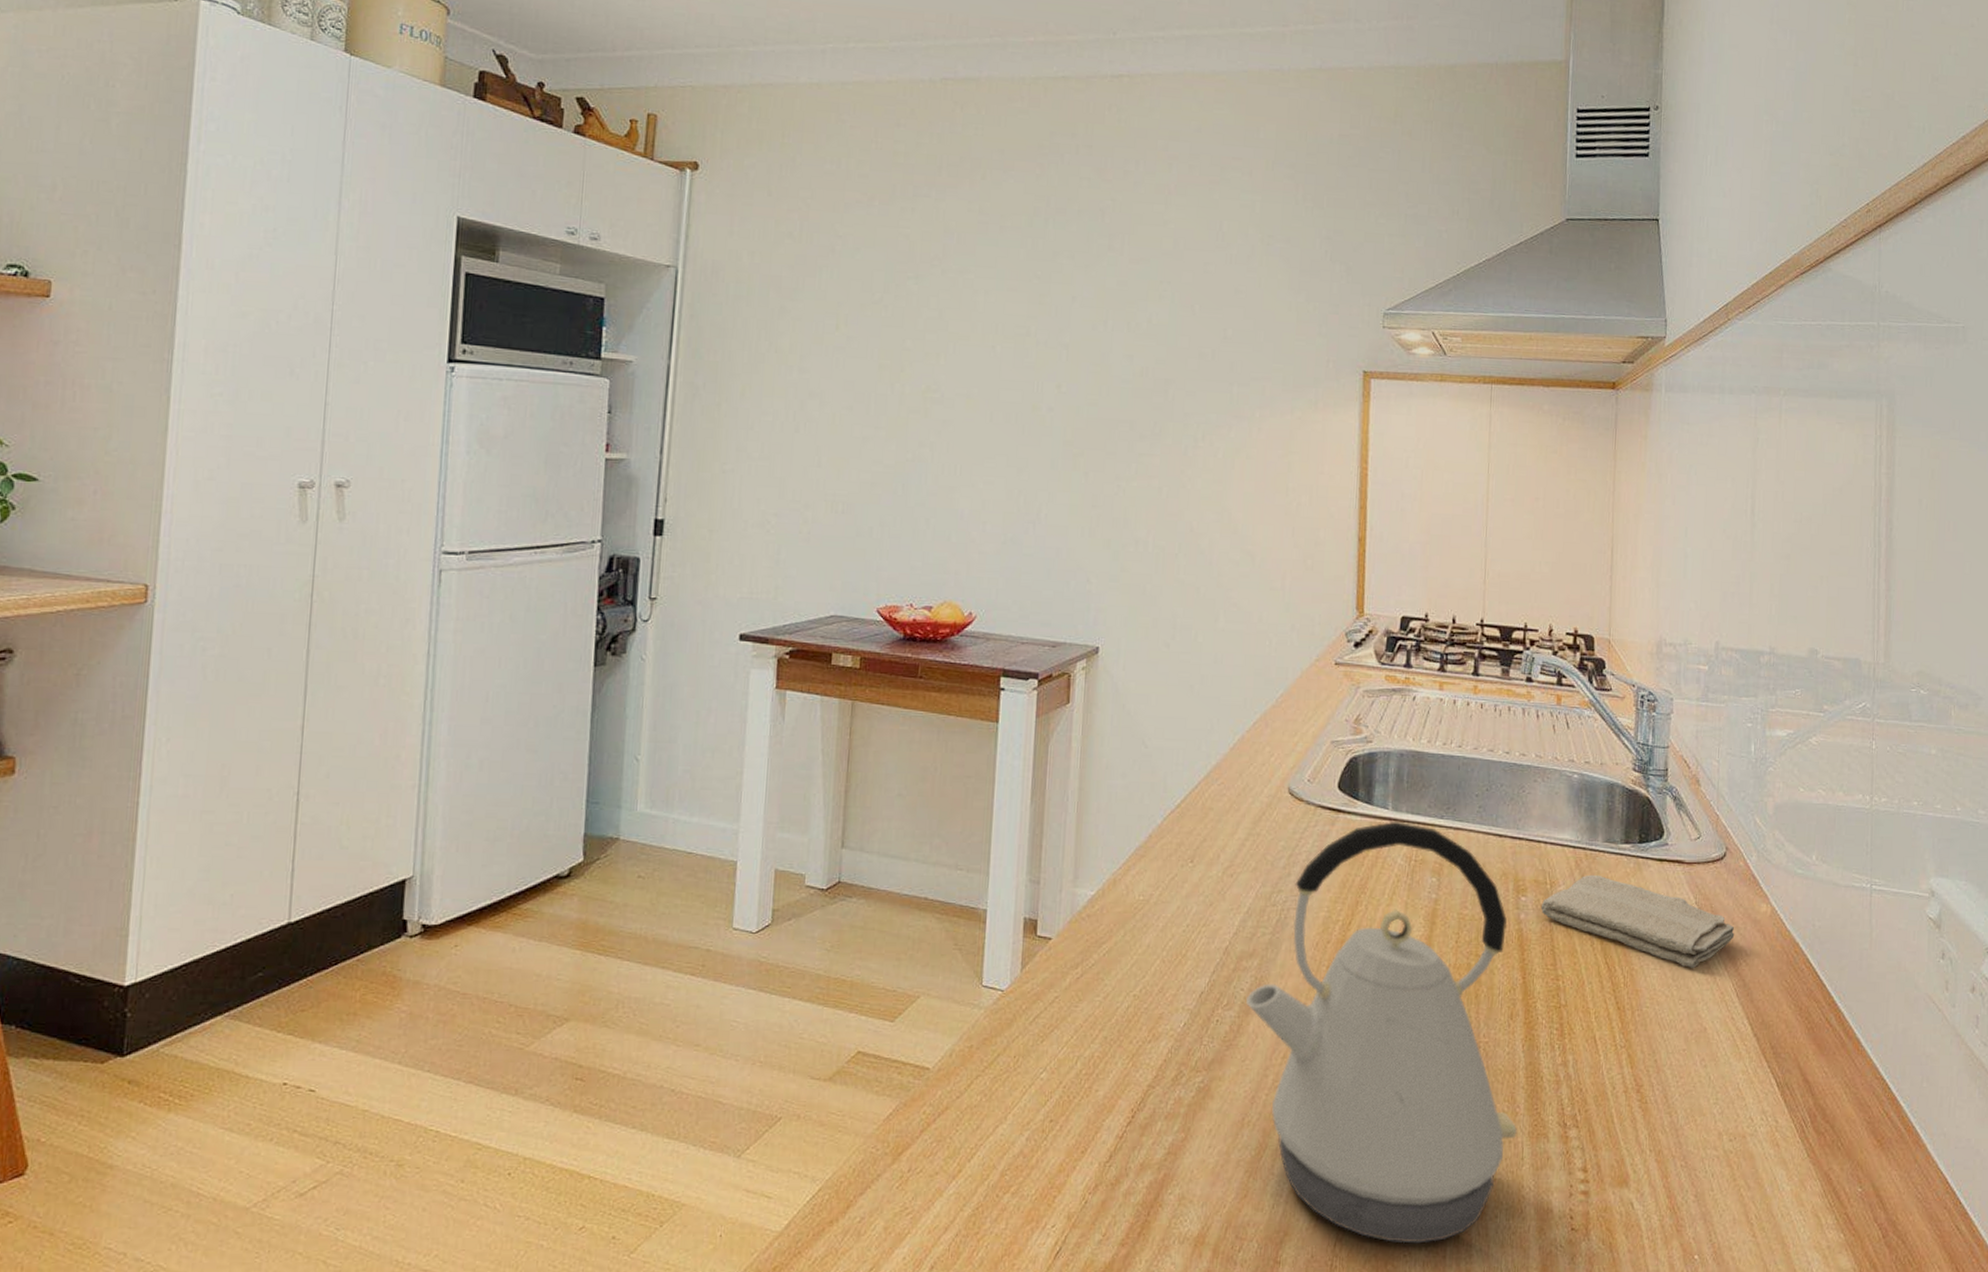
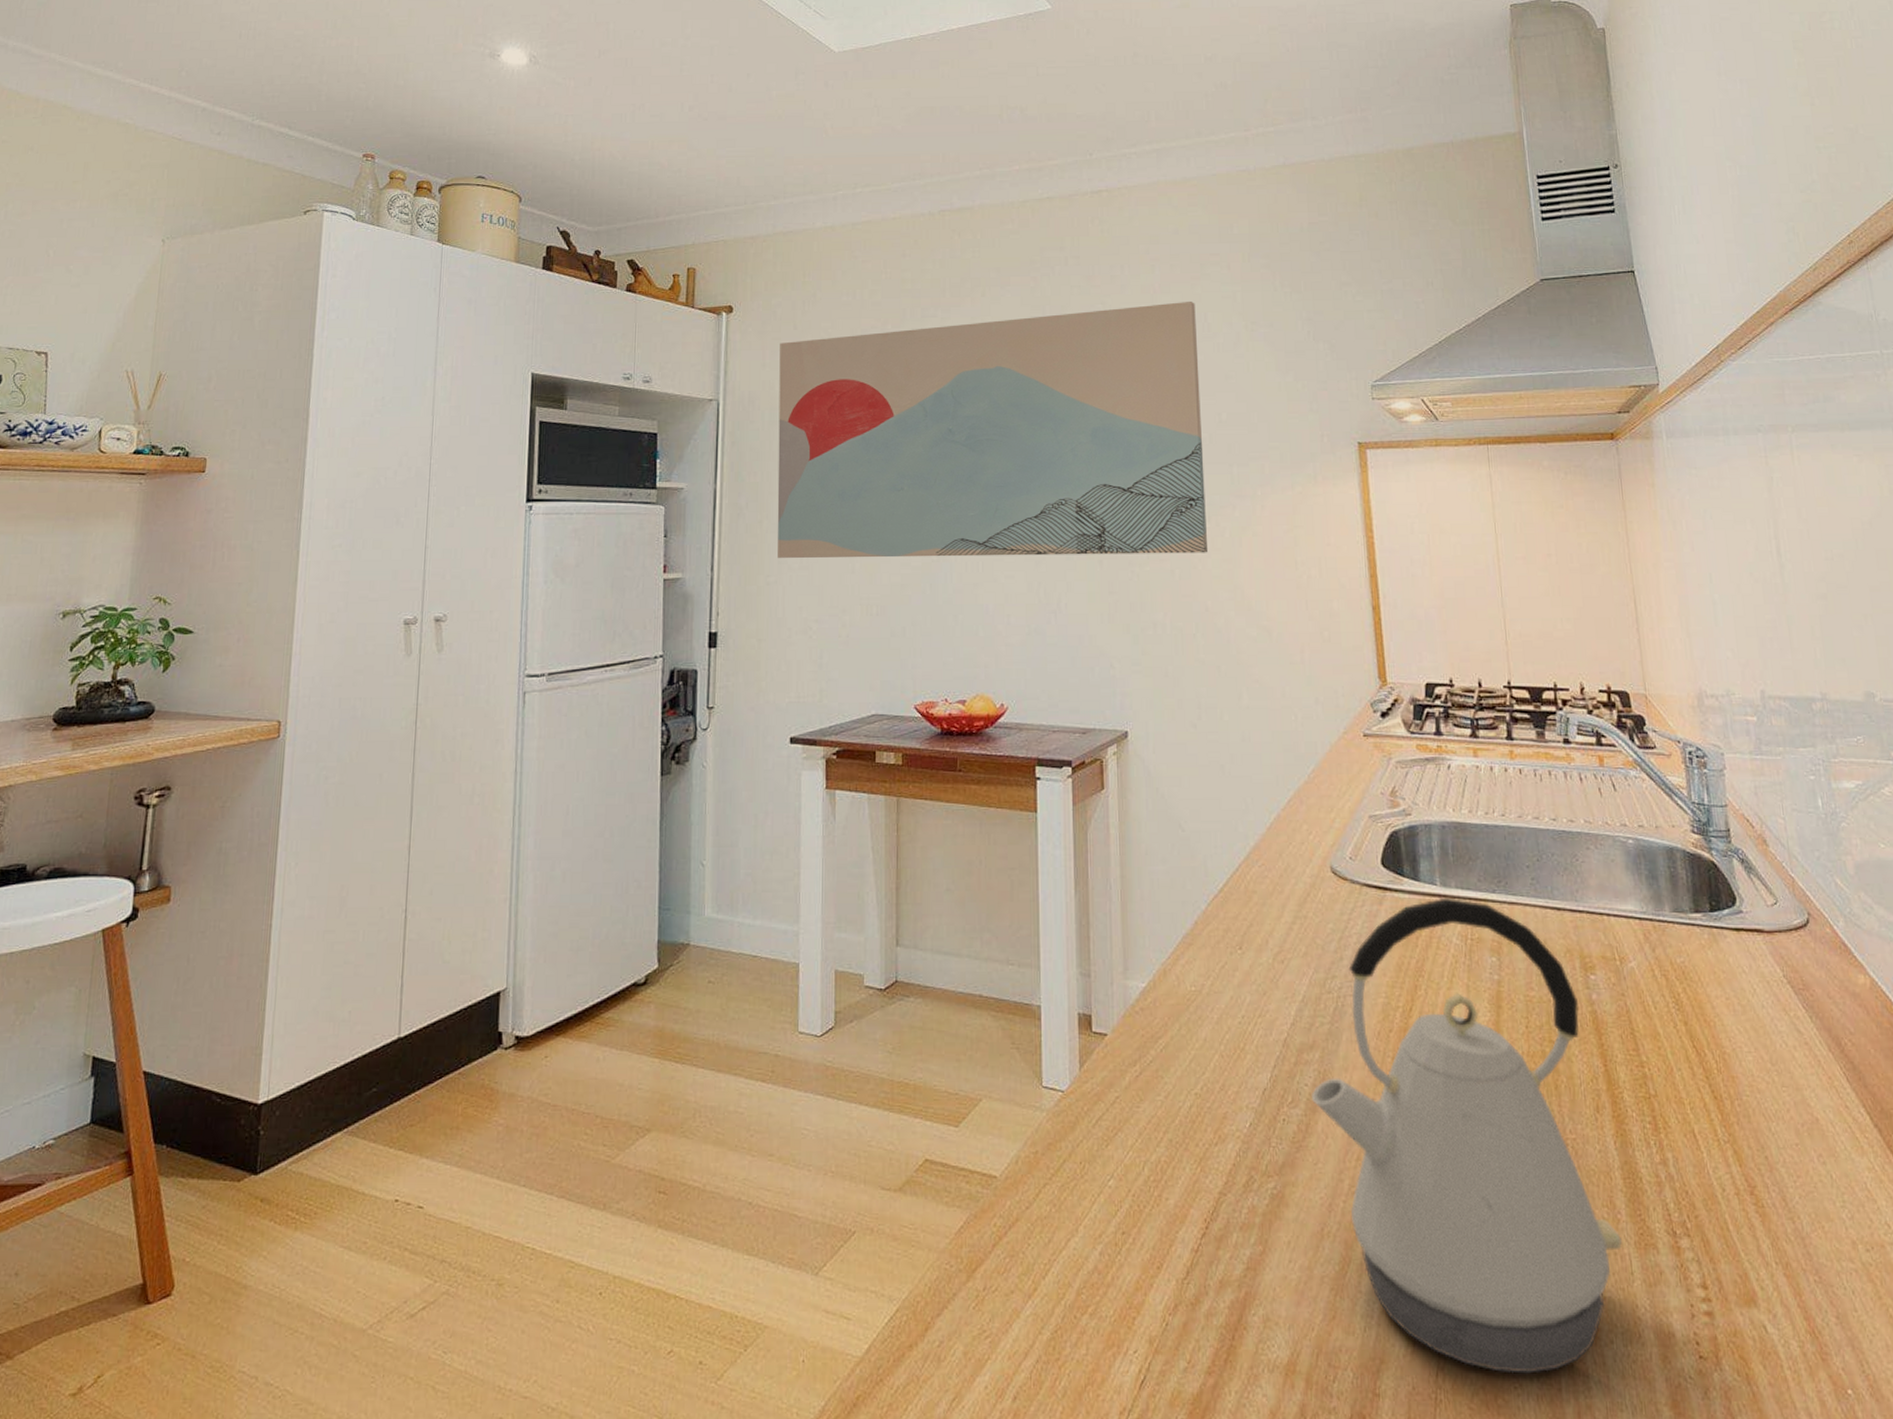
wall art: none [736,206,1211,473] -> present [777,302,1209,558]
washcloth: present [1540,874,1735,968] -> none [1613,948,1834,1050]

